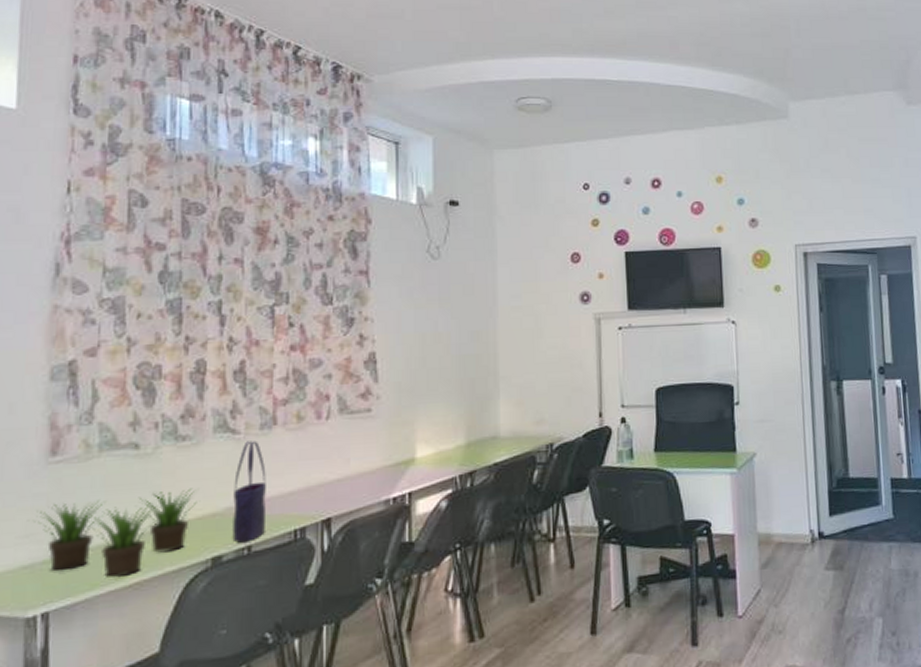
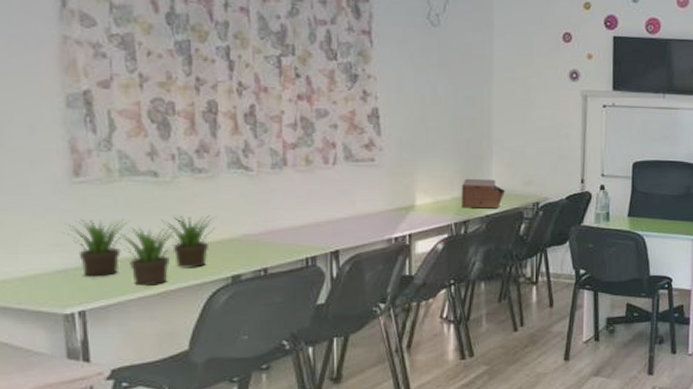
tote bag: present [232,440,266,543] -> none [249,178,279,265]
sewing box: none [467,420,516,457] -> present [462,178,506,209]

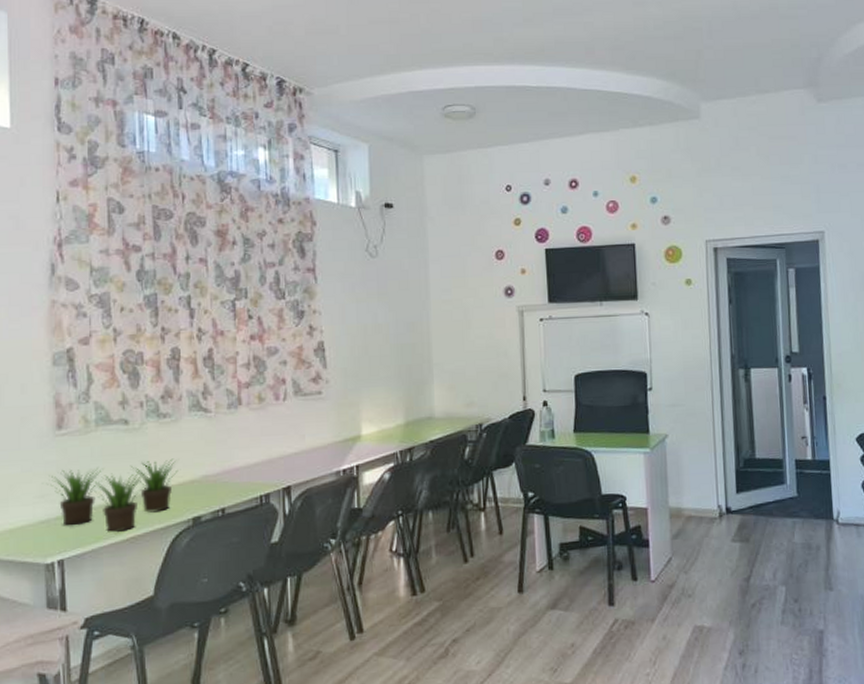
sewing box: present [462,178,506,209] -> none [405,403,449,435]

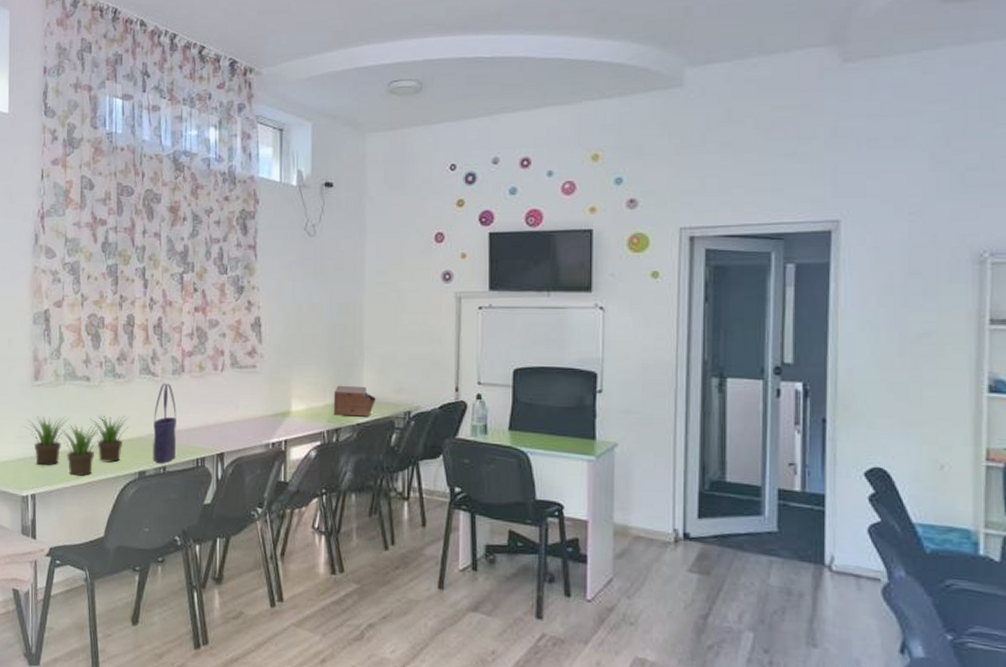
tote bag: none [208,418,236,506] -> present [153,383,177,463]
sewing box: none [405,403,449,435] -> present [334,385,377,417]

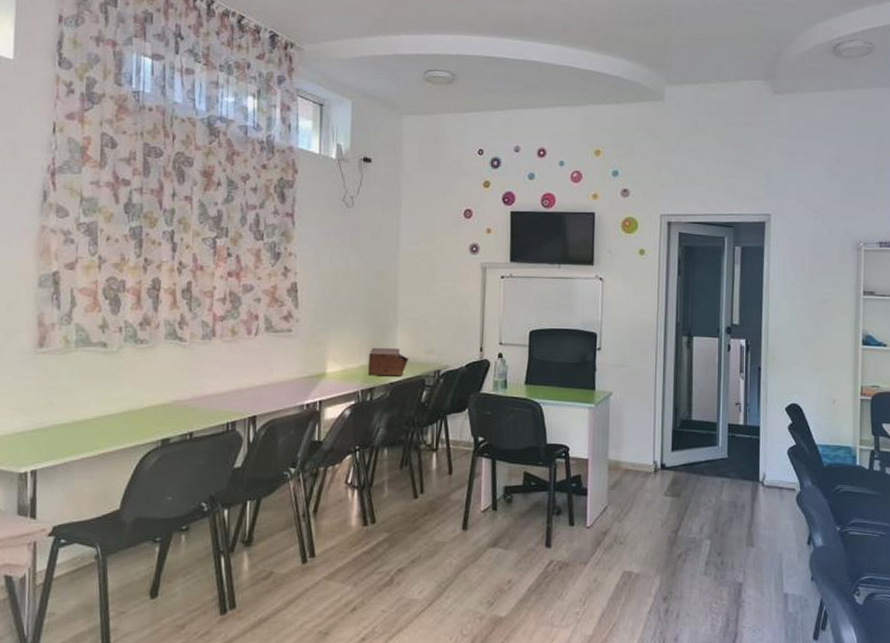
plant: present [25,415,129,477] -> none [26,382,151,449]
tote bag: present [153,383,177,463] -> none [178,348,206,429]

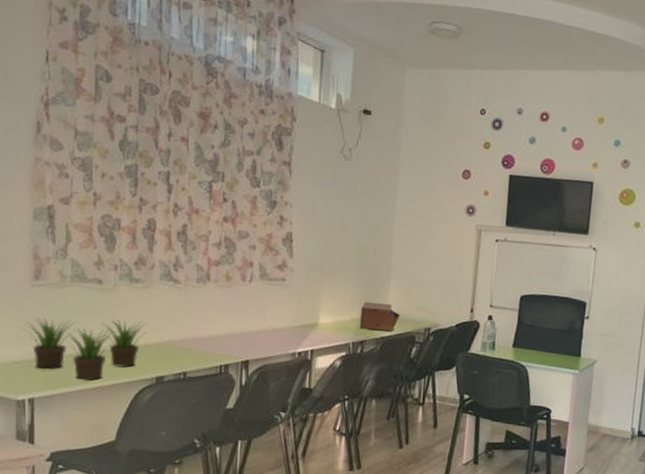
plant: none [26,382,151,449] -> present [22,317,146,381]

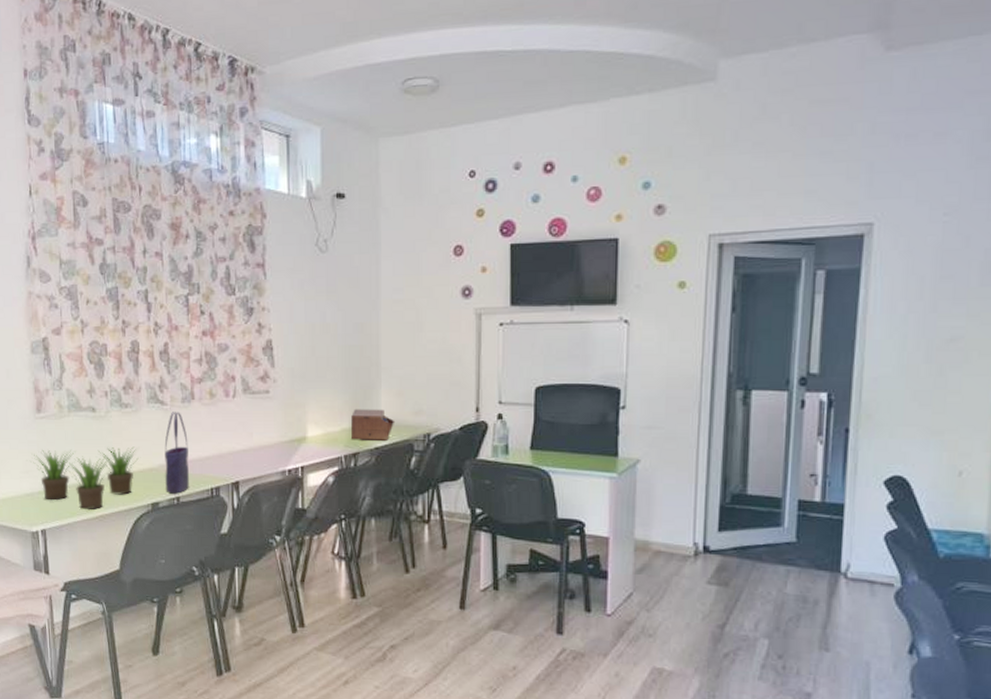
tote bag: none [172,290,200,369] -> present [164,412,189,494]

